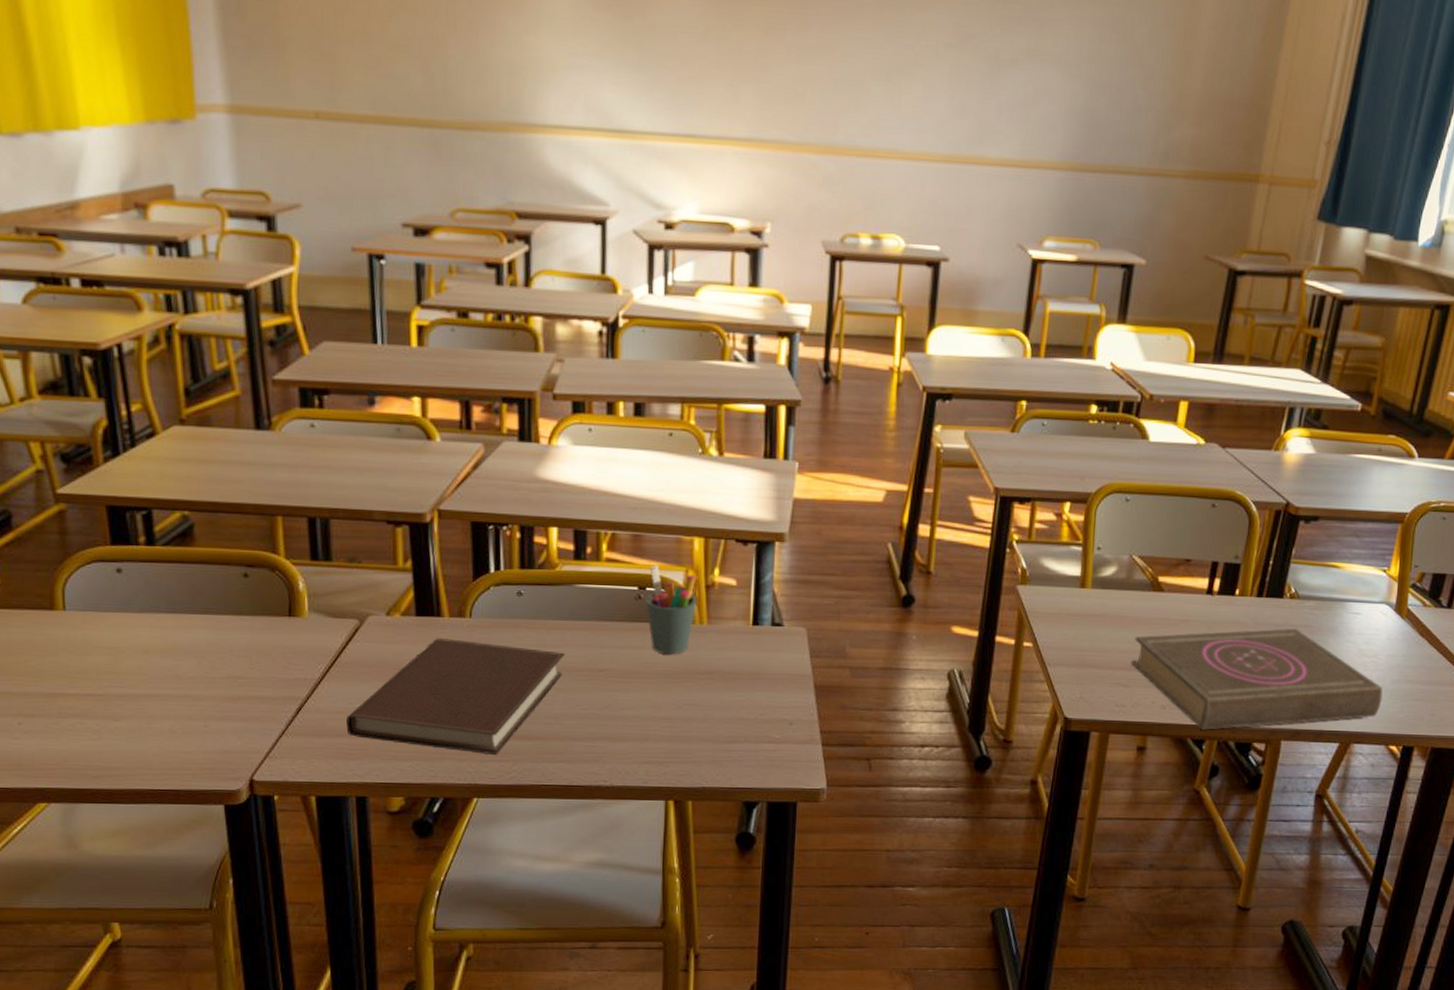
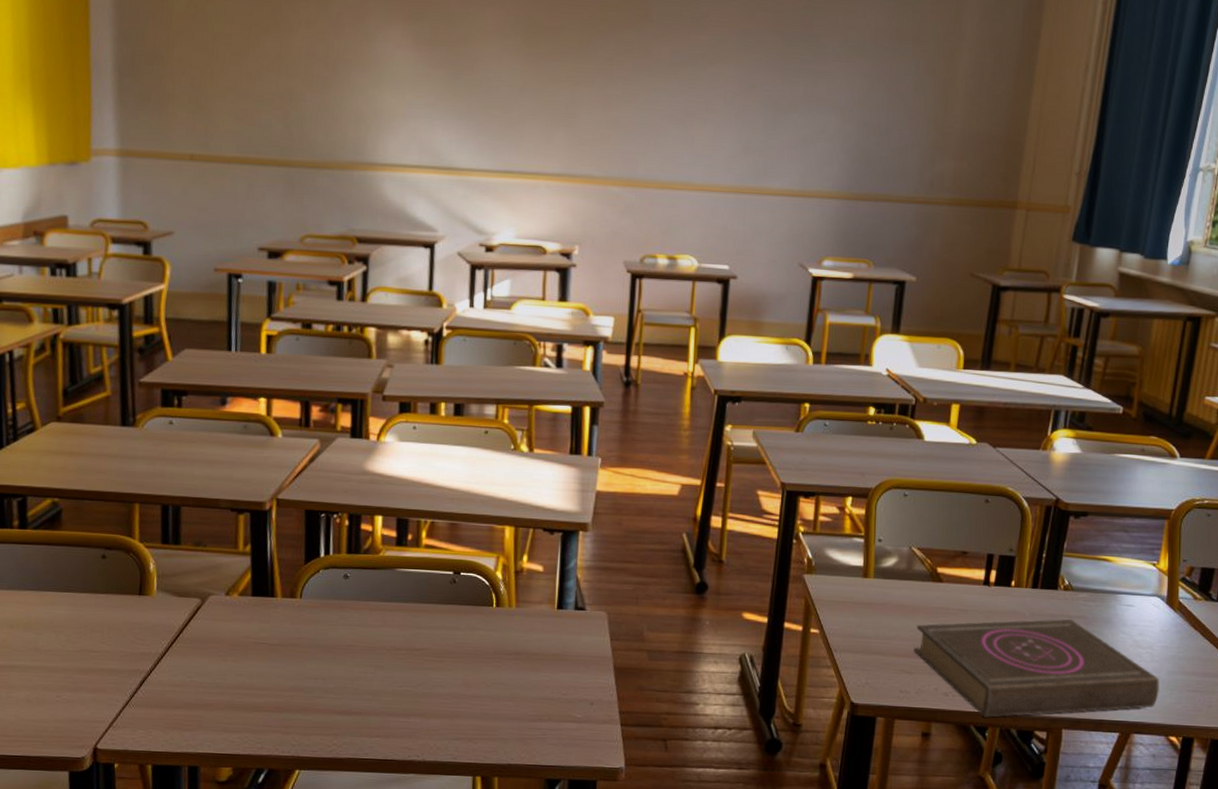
notebook: present [346,638,566,756] -> none [184,617,386,730]
pen holder: present [645,565,697,655] -> none [459,551,507,636]

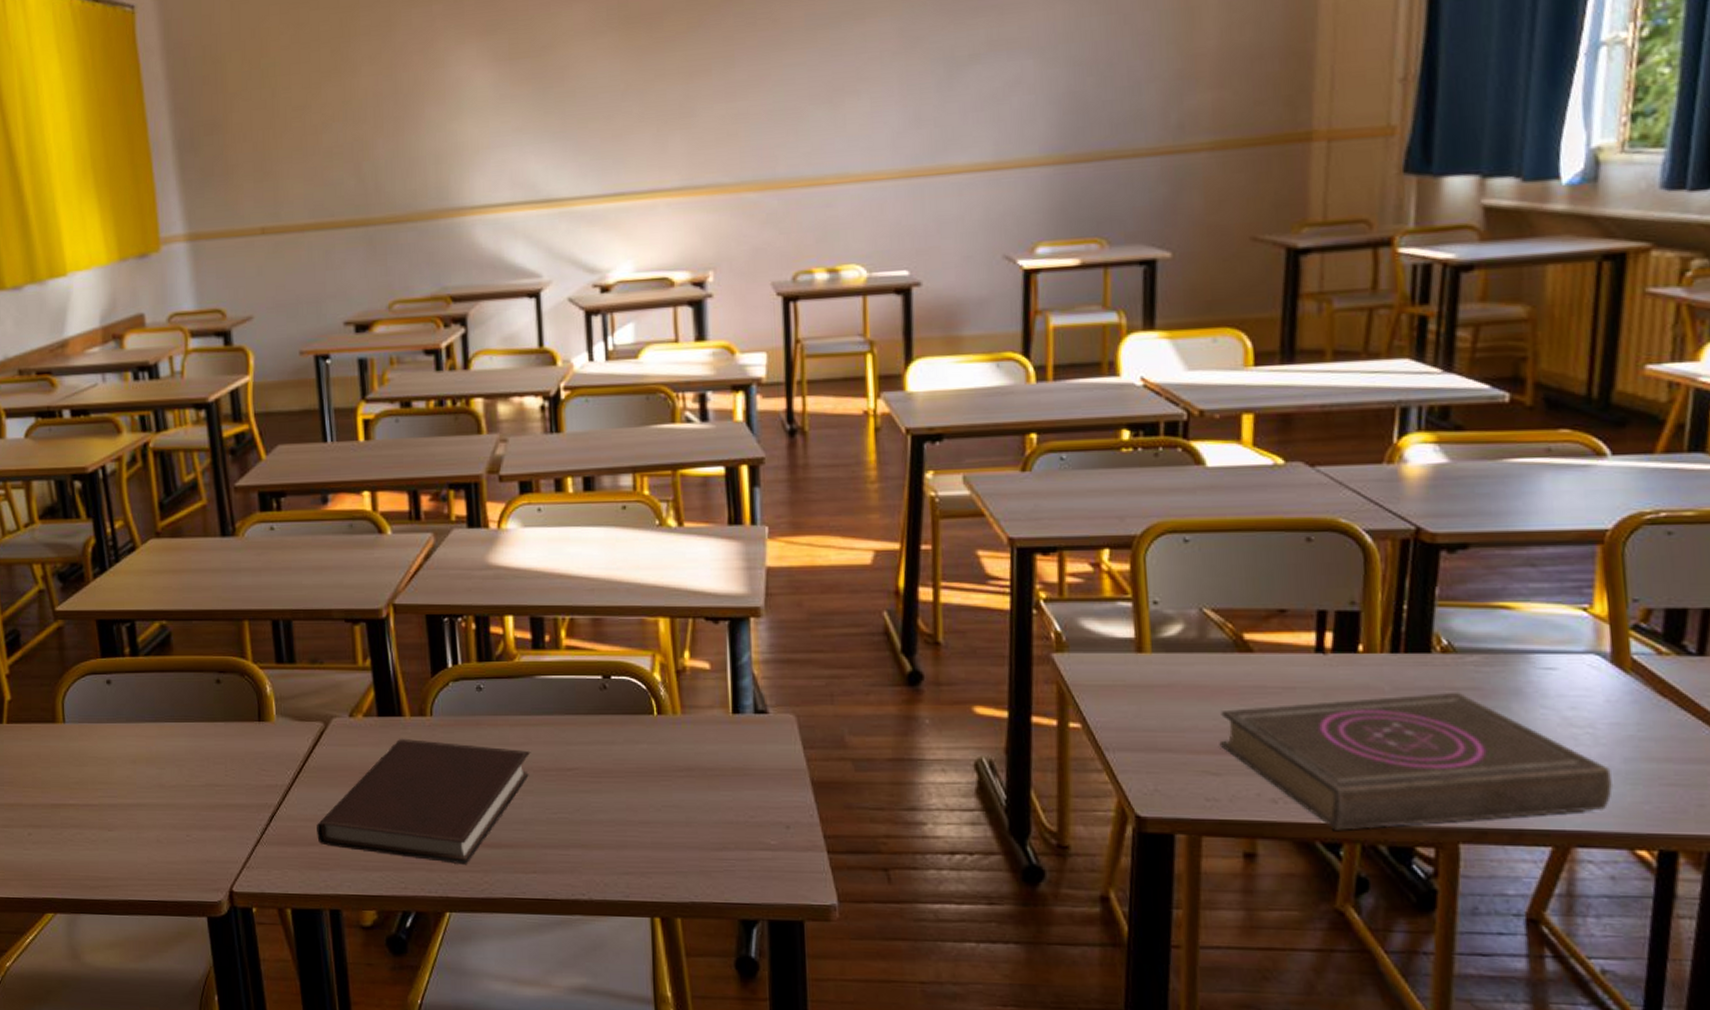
notebook: none [184,617,386,730] -> present [317,739,531,866]

